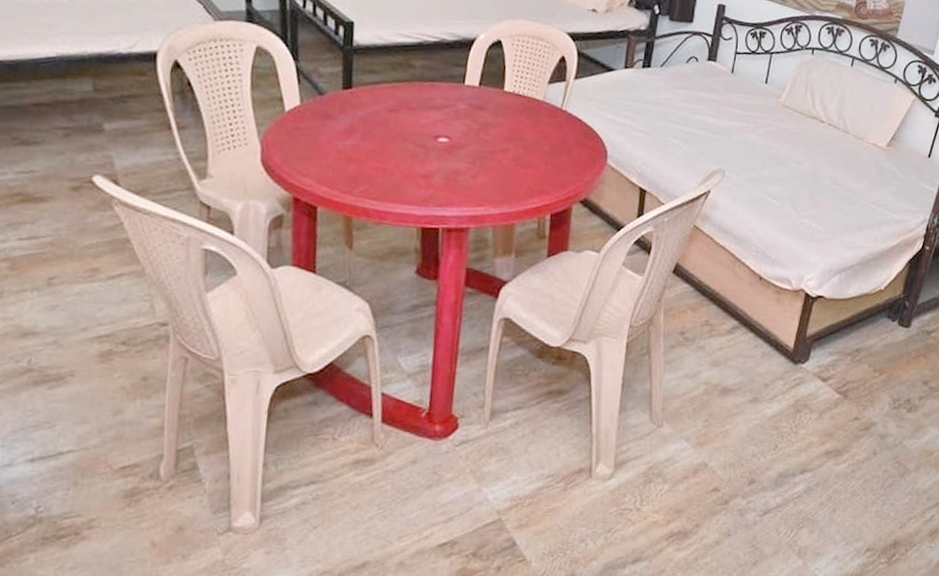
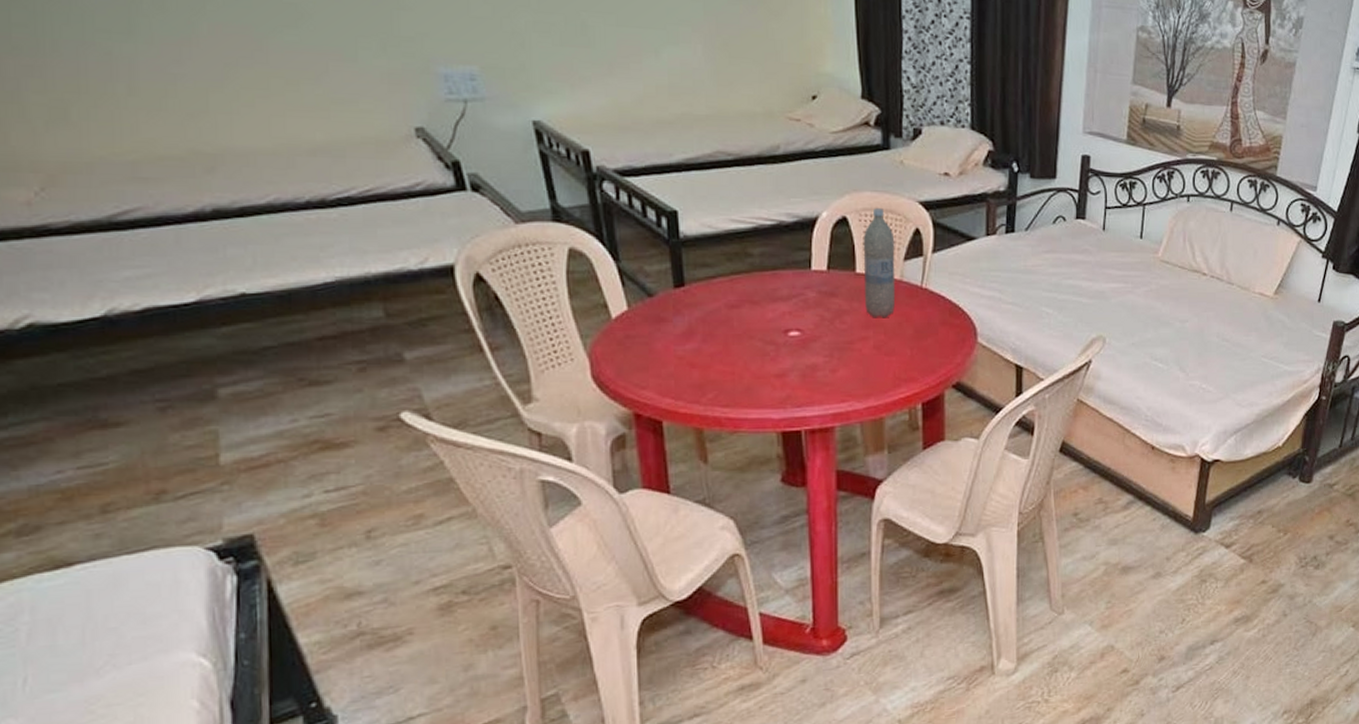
water bottle: none [509,35,542,134] -> present [863,208,896,318]

